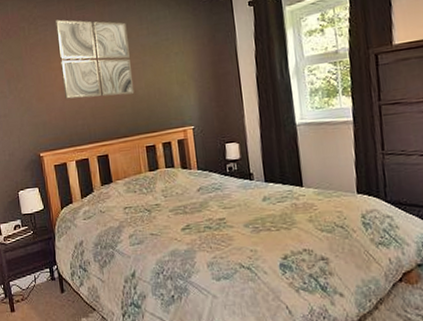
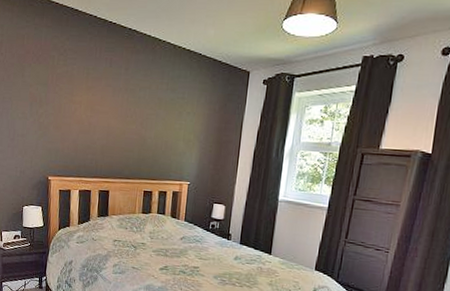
wall art: present [55,19,135,99] -> none [80,56,149,141]

